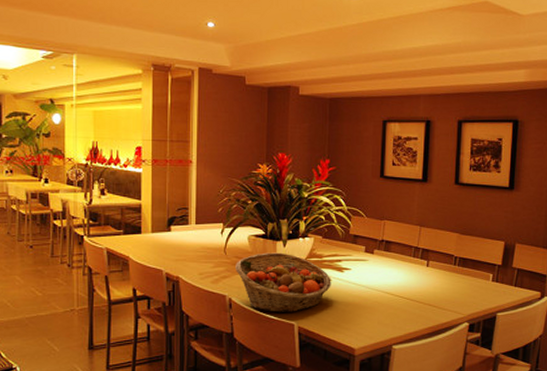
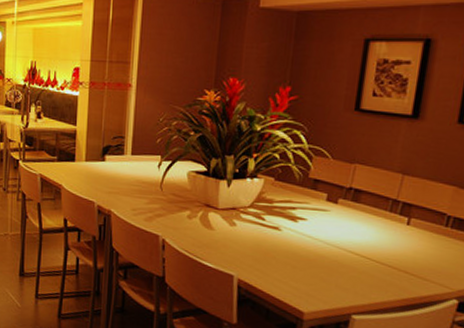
fruit basket: present [235,252,331,313] -> none [171,192,282,263]

